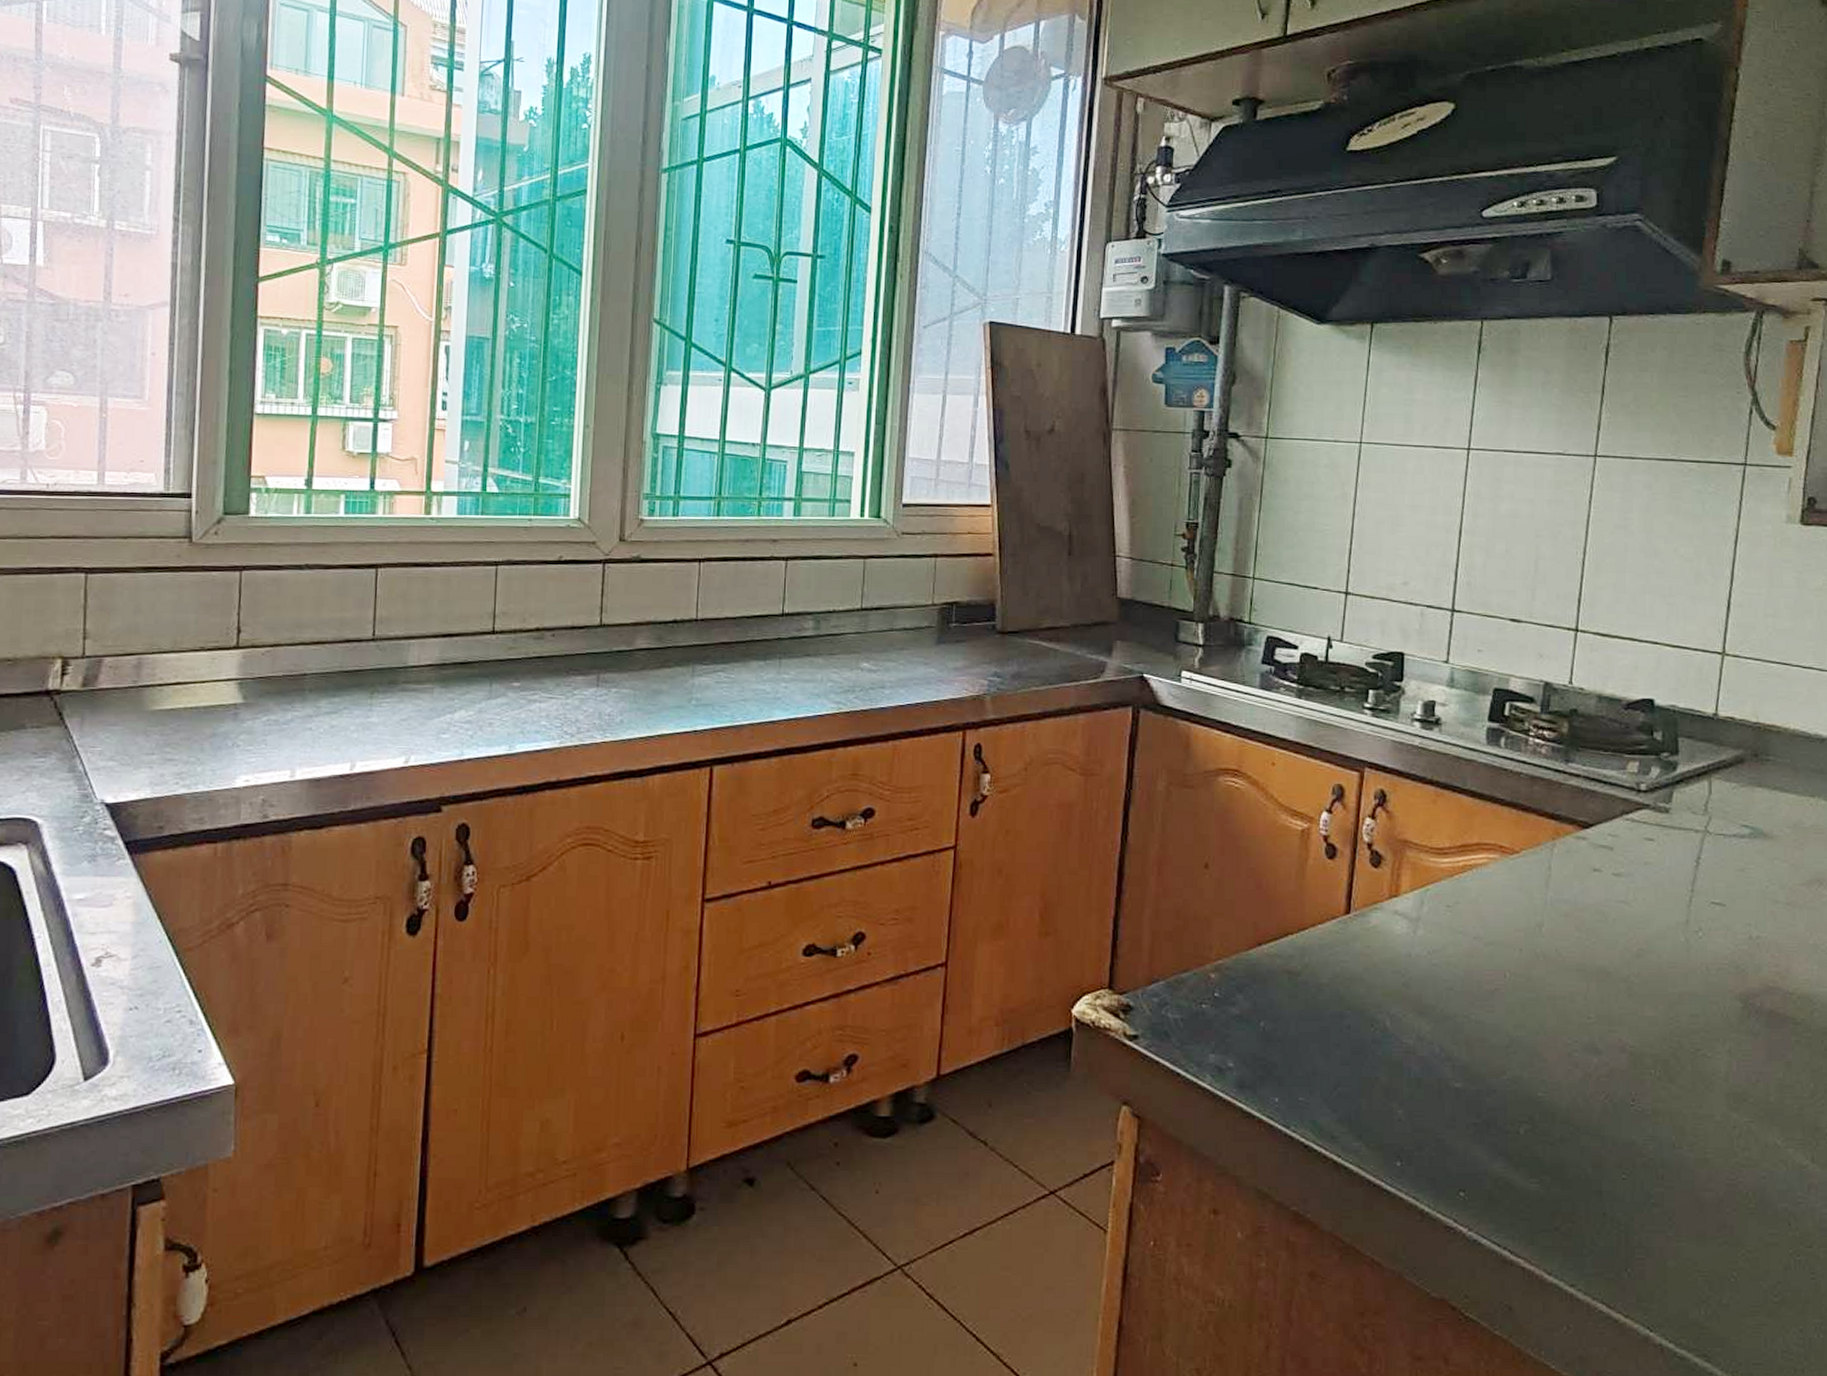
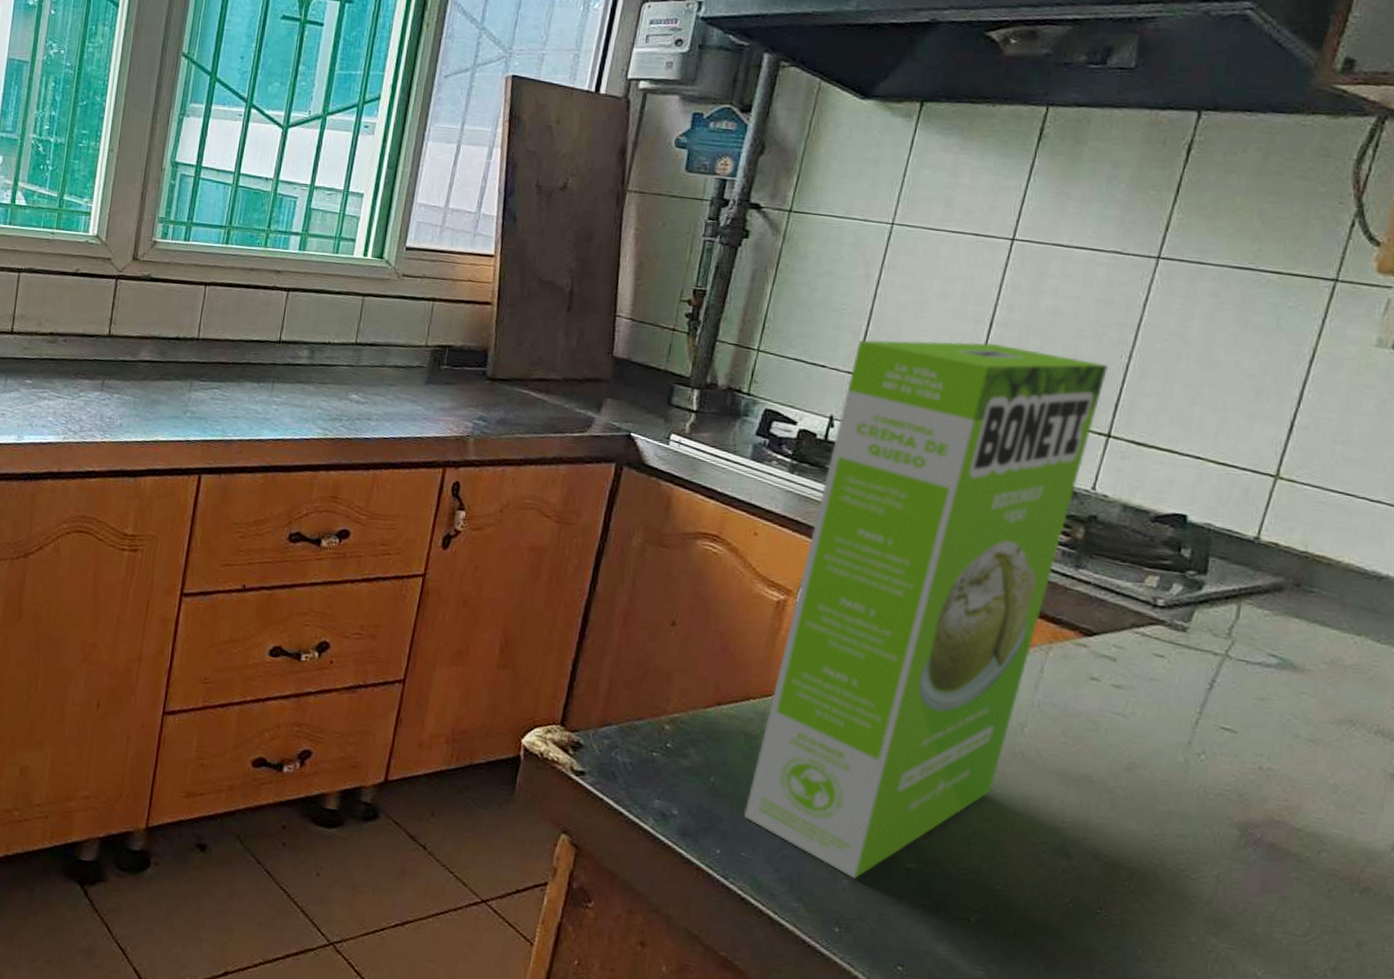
cake mix box: none [1296,550,1567,1108] -> present [743,339,1108,879]

